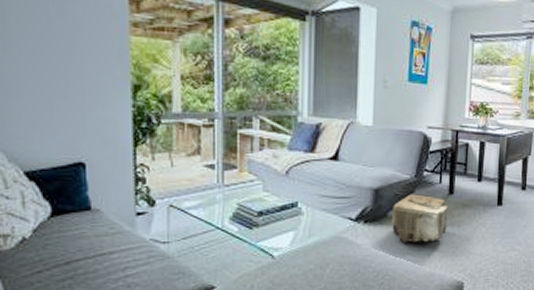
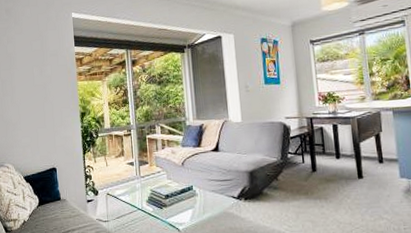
pouf: present [392,194,448,244] -> none [266,173,316,216]

